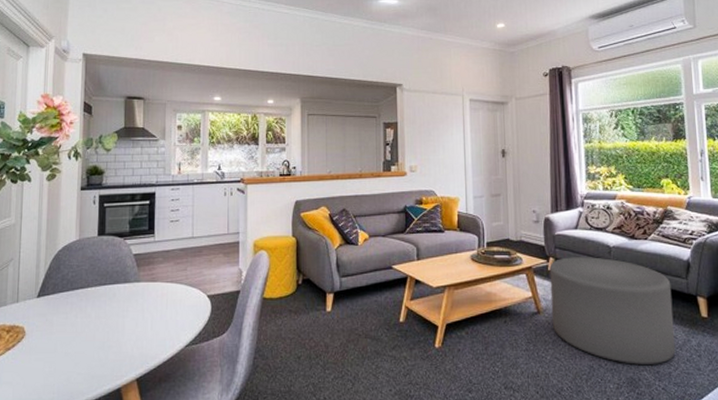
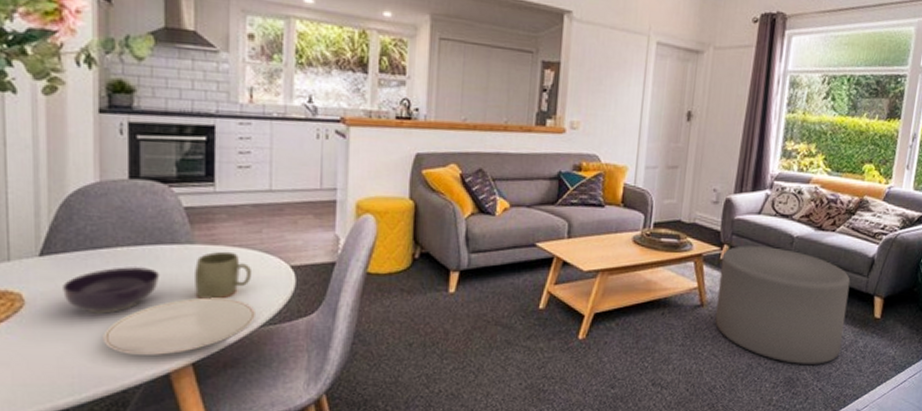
bowl: none [51,302,116,340] -> present [63,267,160,314]
plate: none [75,324,183,373] -> present [103,297,257,355]
mug: none [139,286,180,325] -> present [193,251,253,299]

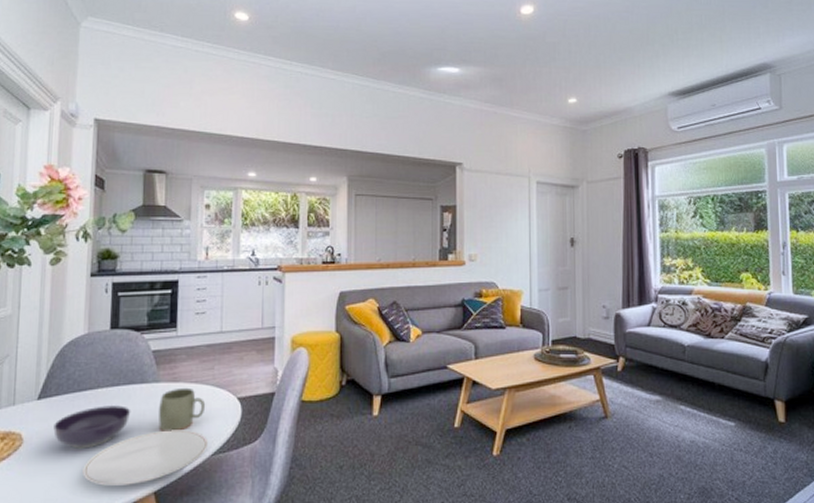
pouf: present [714,245,851,364] -> none [619,357,751,473]

